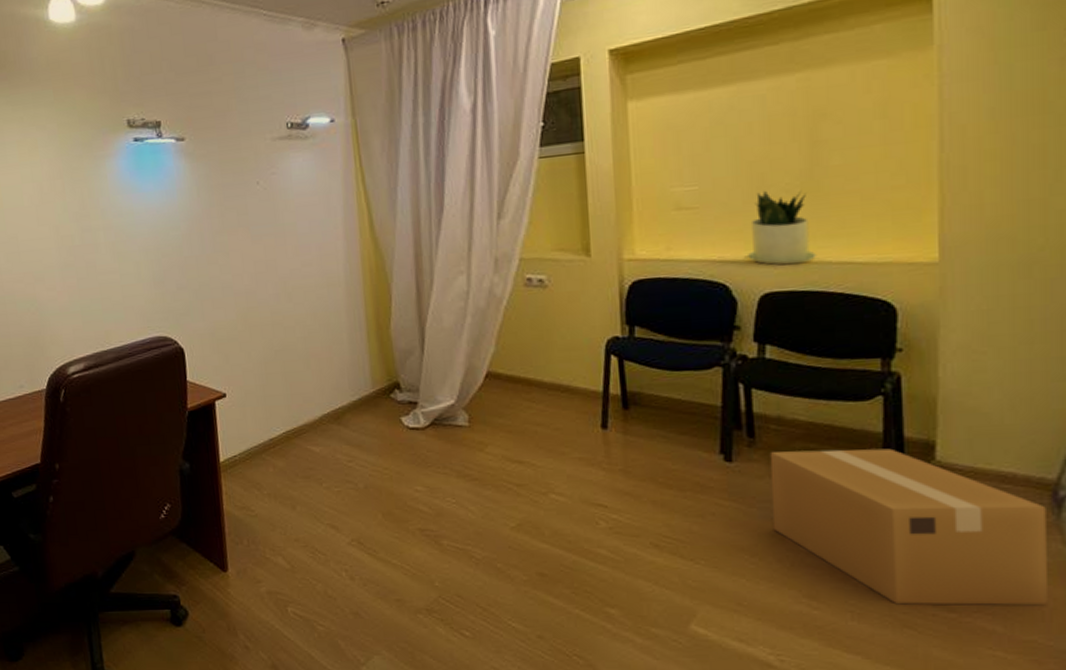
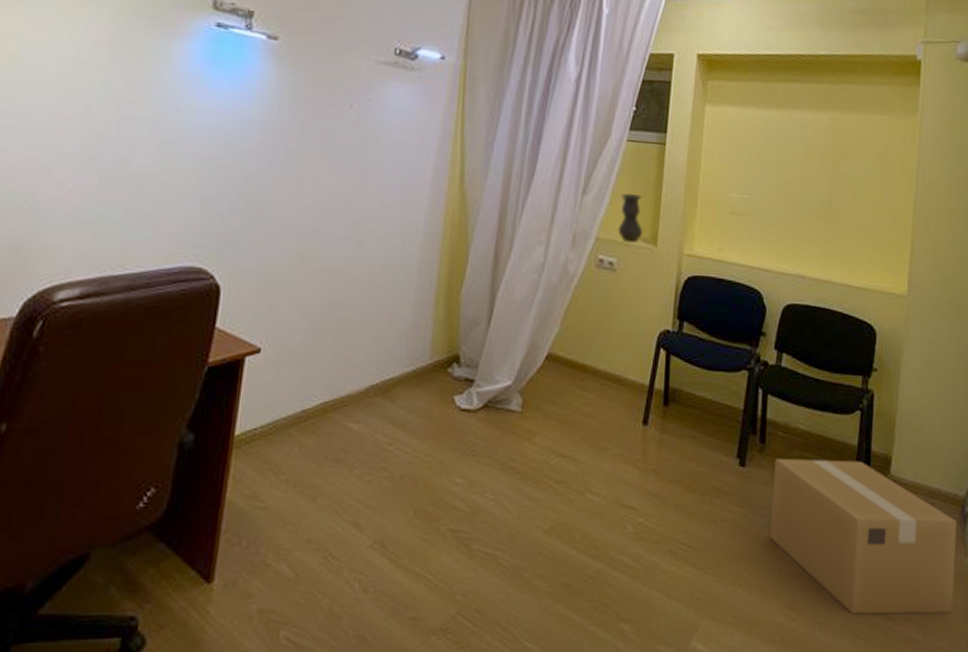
vase: none [540,209,572,259] -> present [617,193,643,244]
planter: present [746,190,817,265] -> none [778,209,828,281]

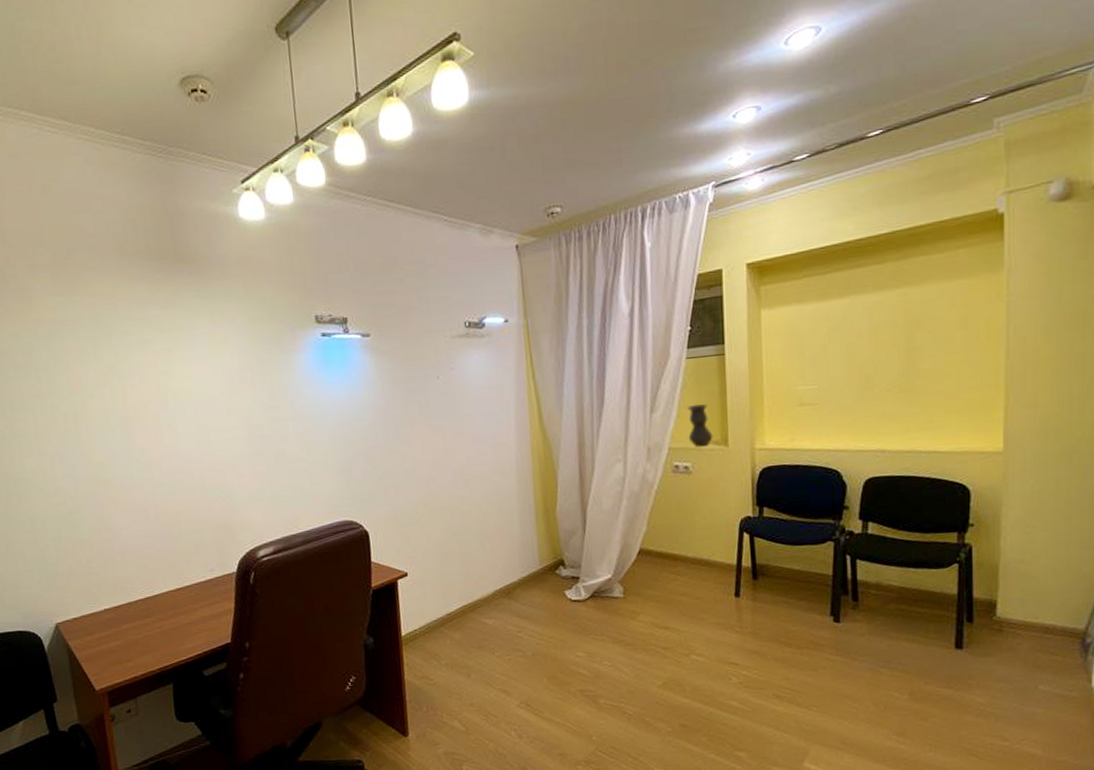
cardboard box: present [769,459,957,615] -> none [869,607,1077,737]

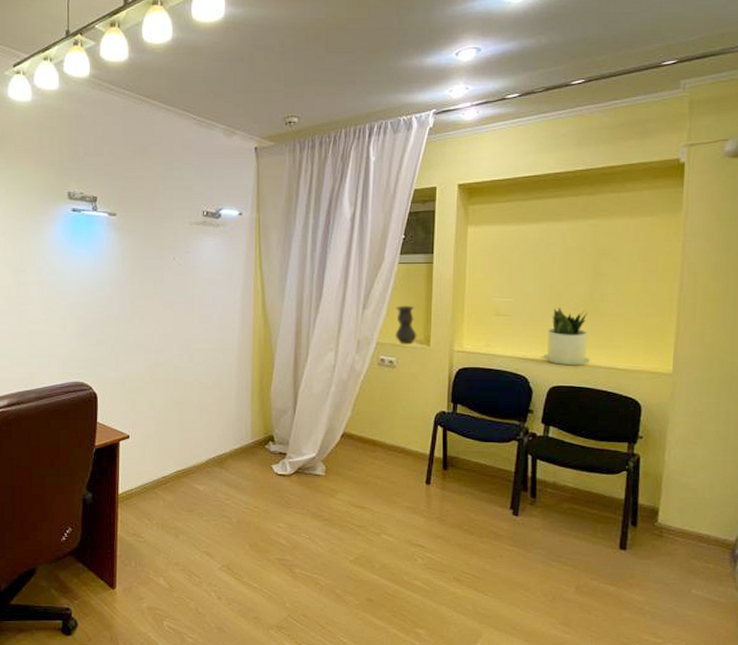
planter: none [855,389,910,454] -> present [542,307,591,366]

